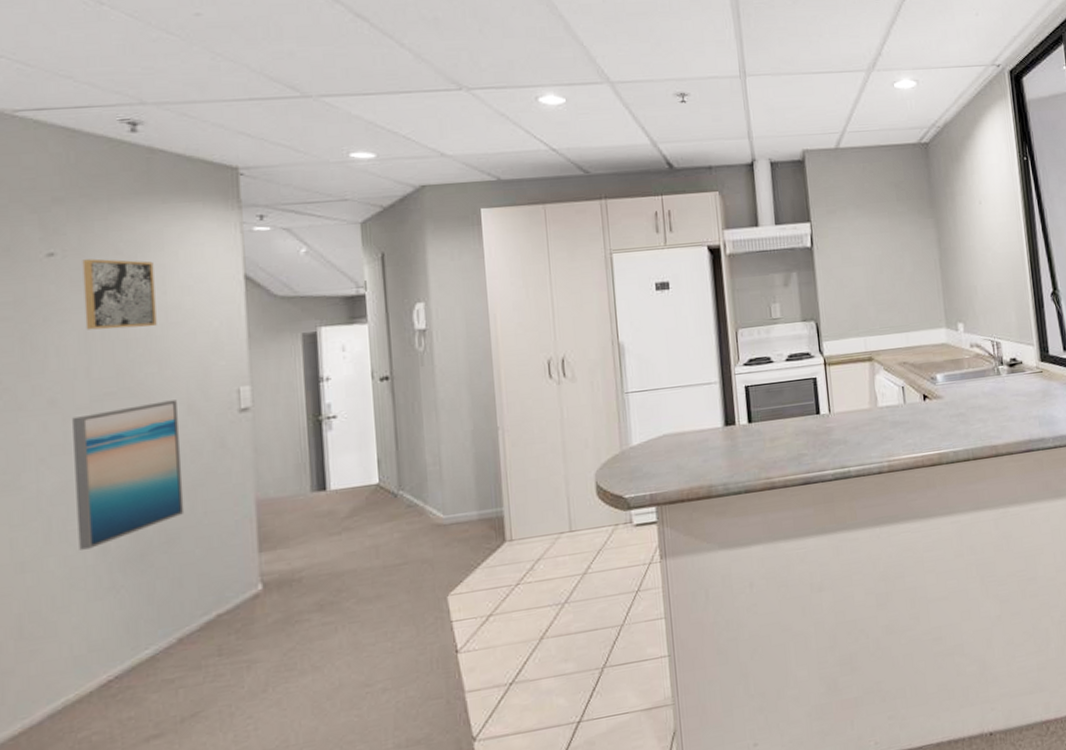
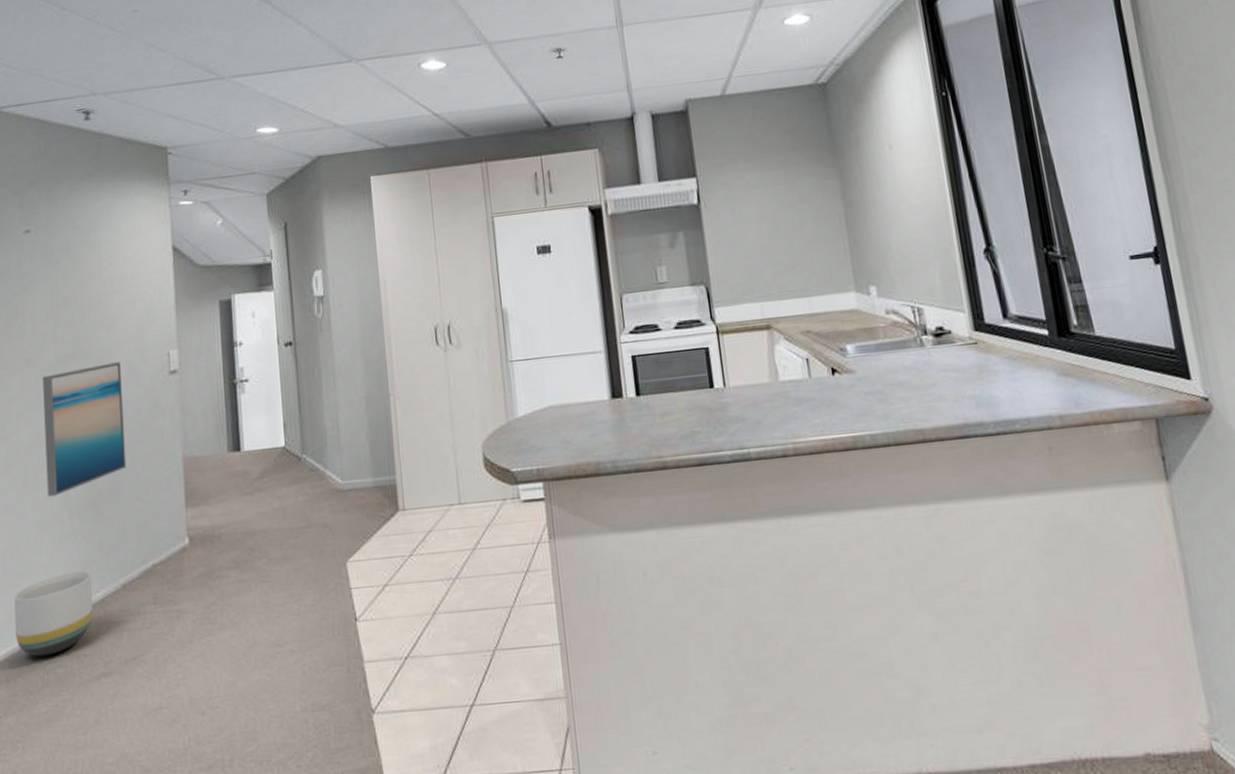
planter: none [33,628,139,726] -> present [14,571,93,657]
wall art: present [82,258,157,330] -> none [50,234,105,298]

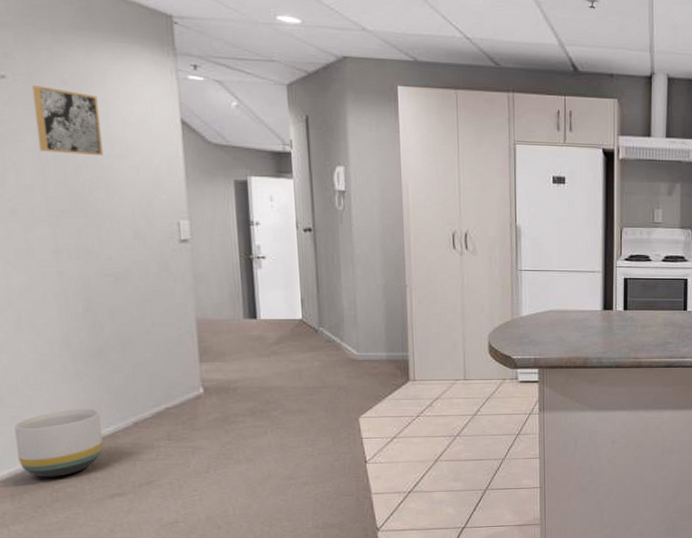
wall art: present [43,362,127,497] -> none [33,224,135,341]
wall art: none [50,234,105,298] -> present [32,85,103,156]

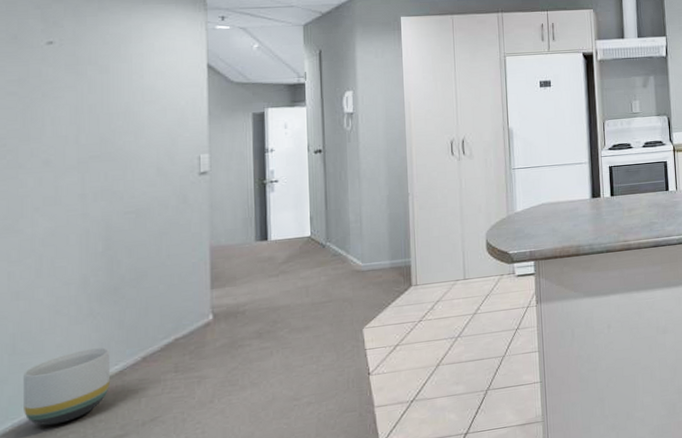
wall art: present [32,85,103,156] -> none [76,47,135,105]

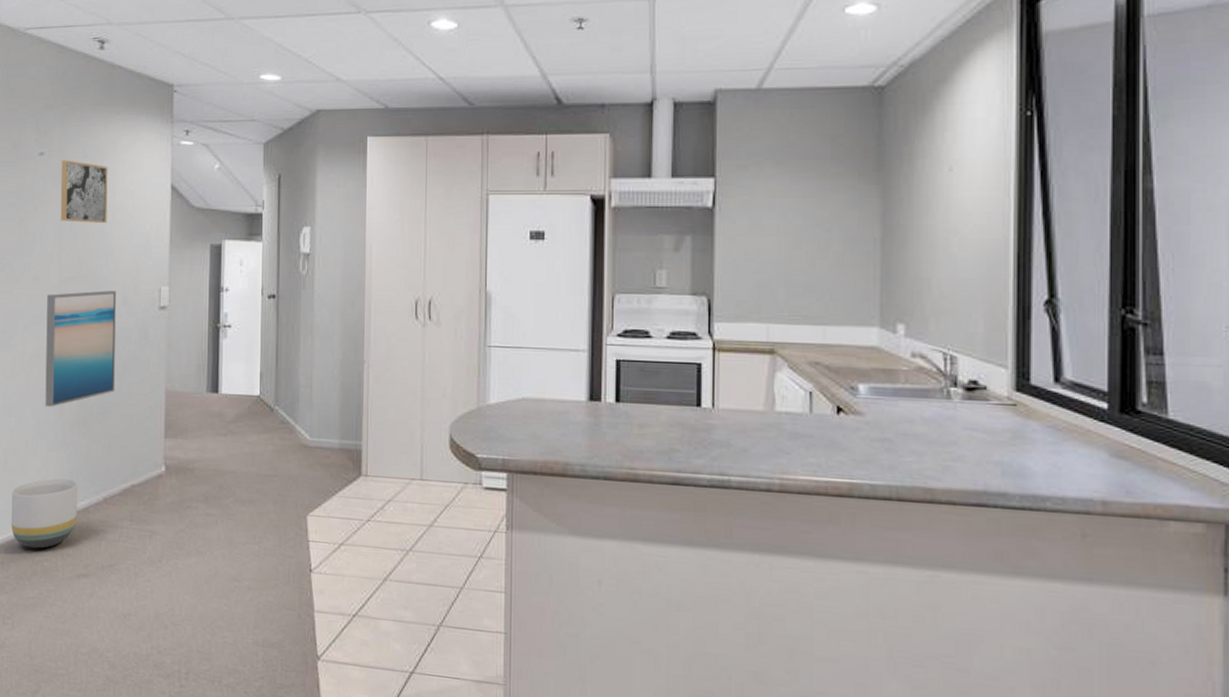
wall art: none [63,163,152,283] -> present [45,290,116,407]
wall art: none [76,47,135,105] -> present [60,160,108,224]

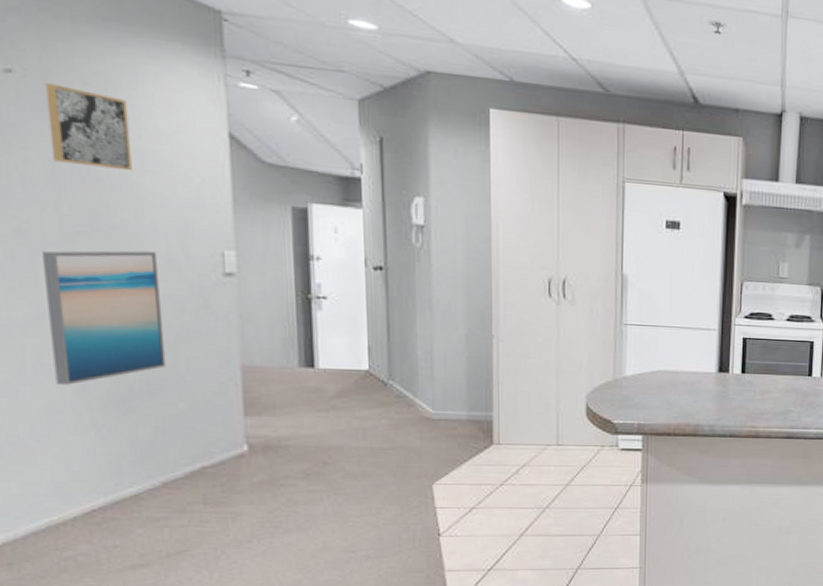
planter: present [11,478,77,549] -> none [14,465,124,544]

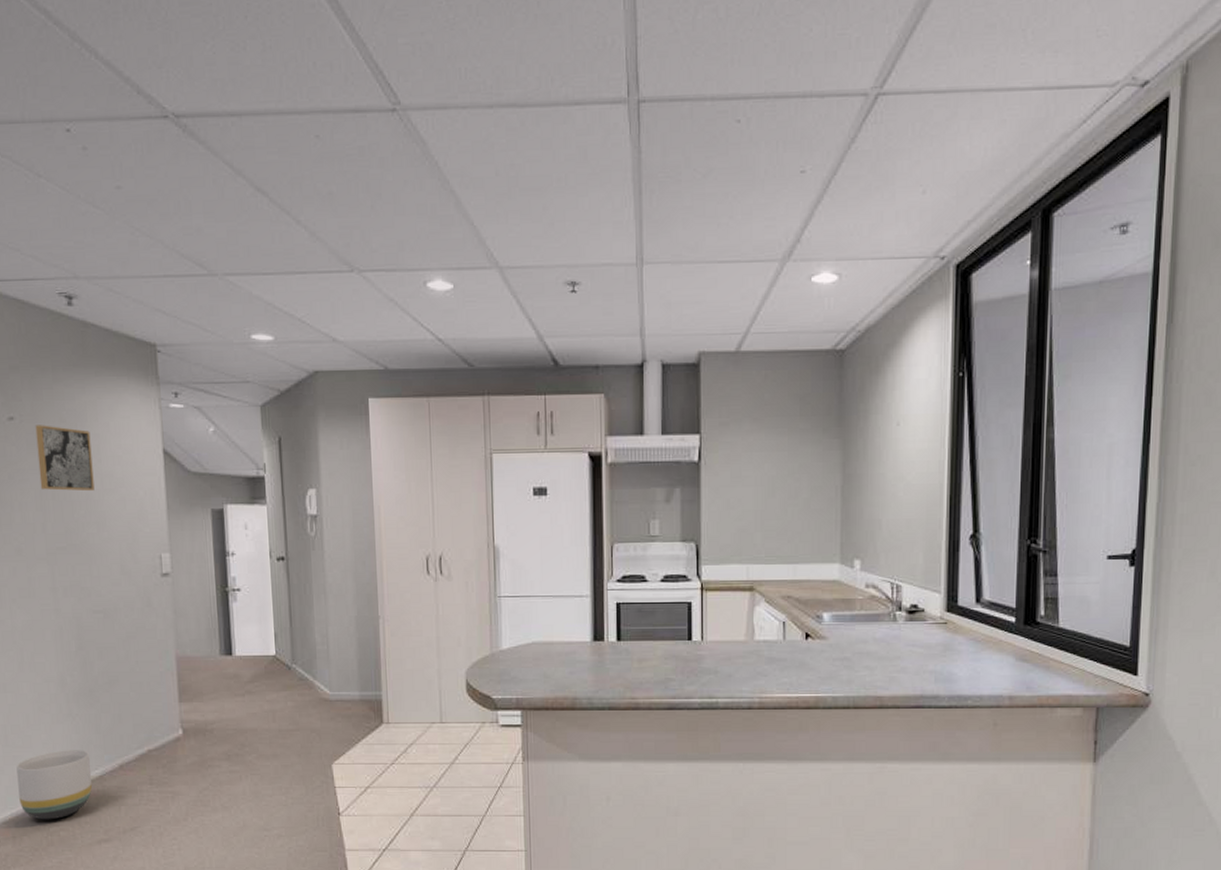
planter: none [14,465,124,544] -> present [16,750,92,820]
wall art: present [42,250,167,385] -> none [34,559,121,680]

